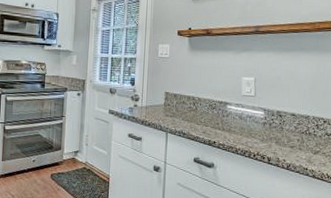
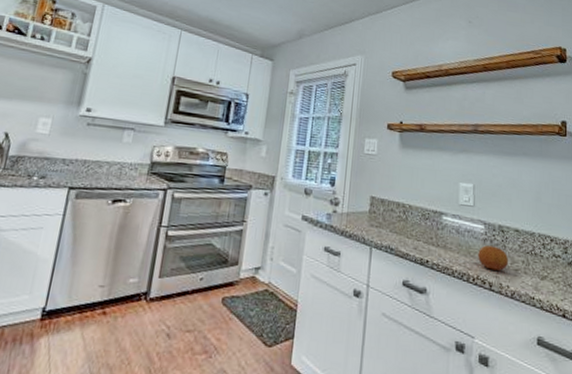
fruit: none [258,128,286,148] -> present [478,245,509,271]

